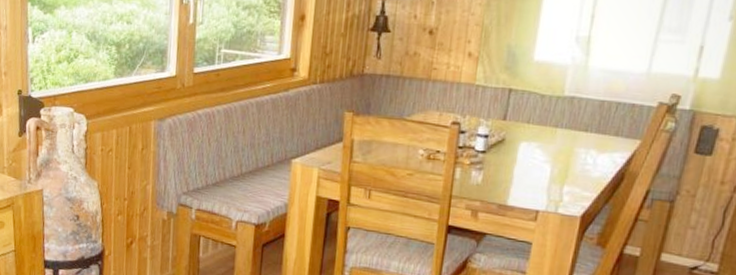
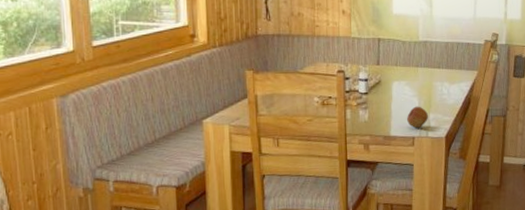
fruit: none [532,174,563,201] -> present [407,106,429,129]

